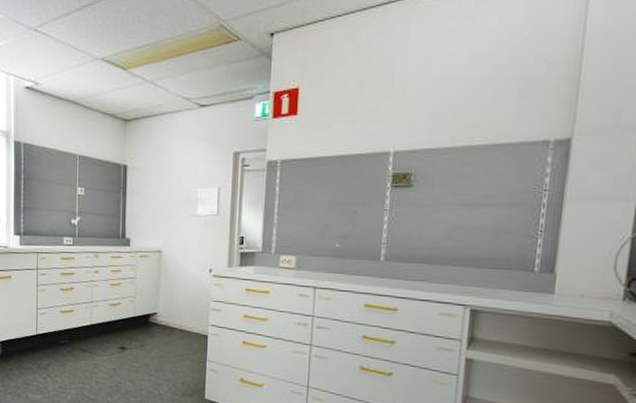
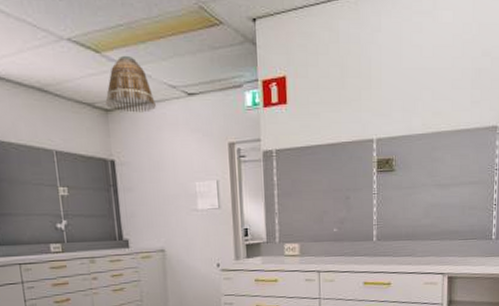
lamp shade: none [126,71,169,123] -> present [105,55,156,113]

